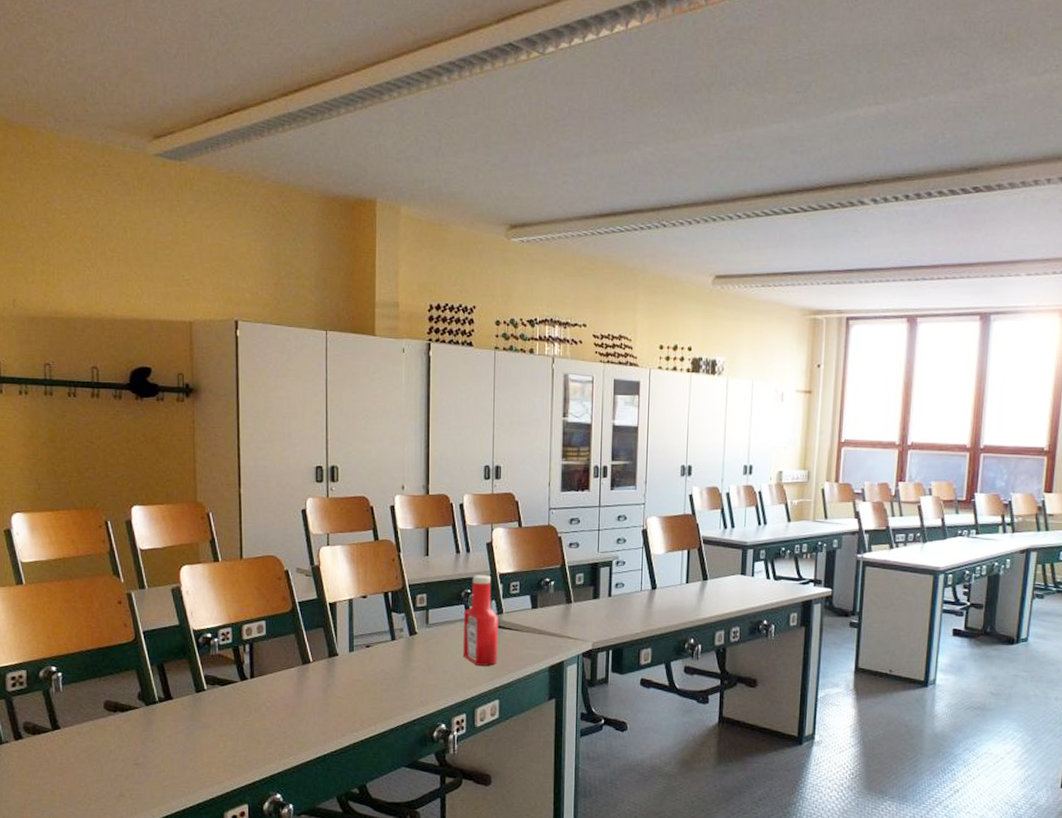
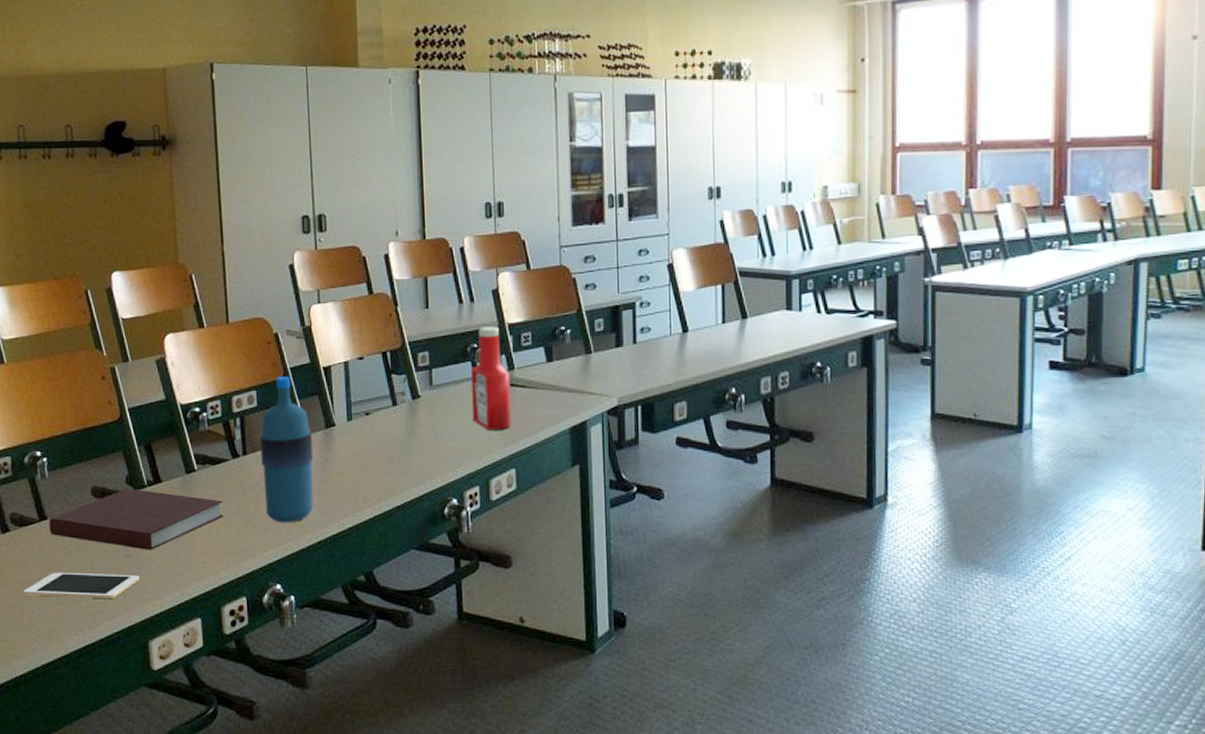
cell phone: none [34,777,148,803] -> present [23,572,140,600]
notebook: none [62,703,230,760] -> present [49,488,224,550]
water bottle: none [267,609,317,740] -> present [260,377,314,523]

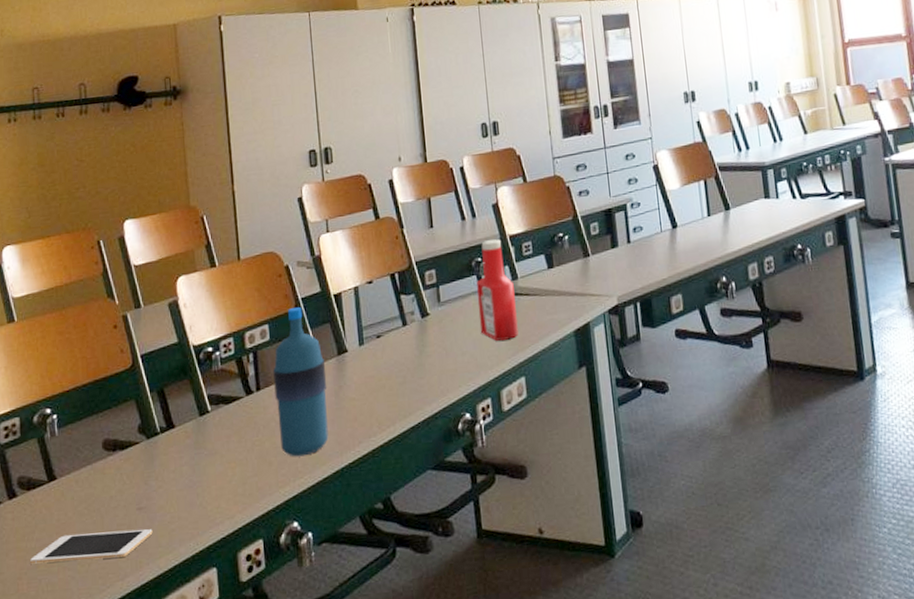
notebook: present [49,488,224,550] -> none [58,437,238,501]

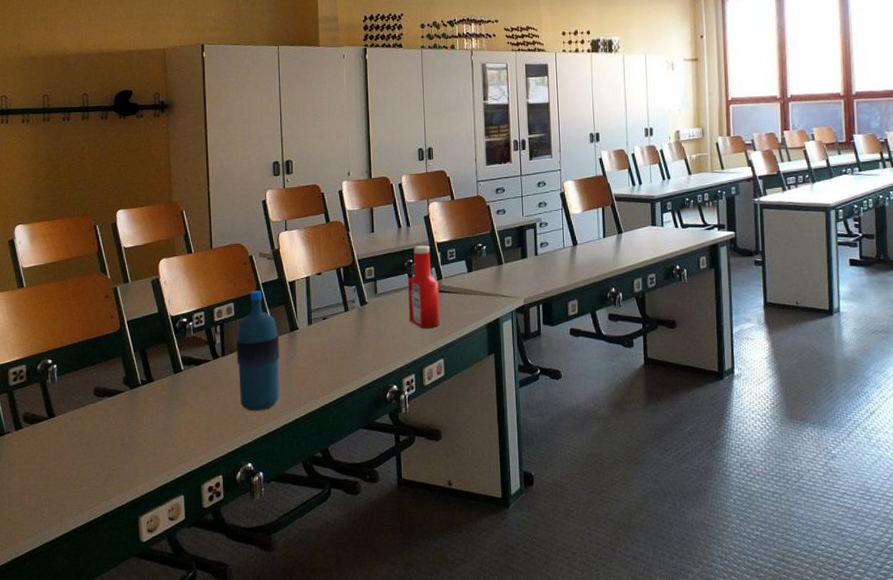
cell phone: present [30,529,153,564] -> none [32,461,133,483]

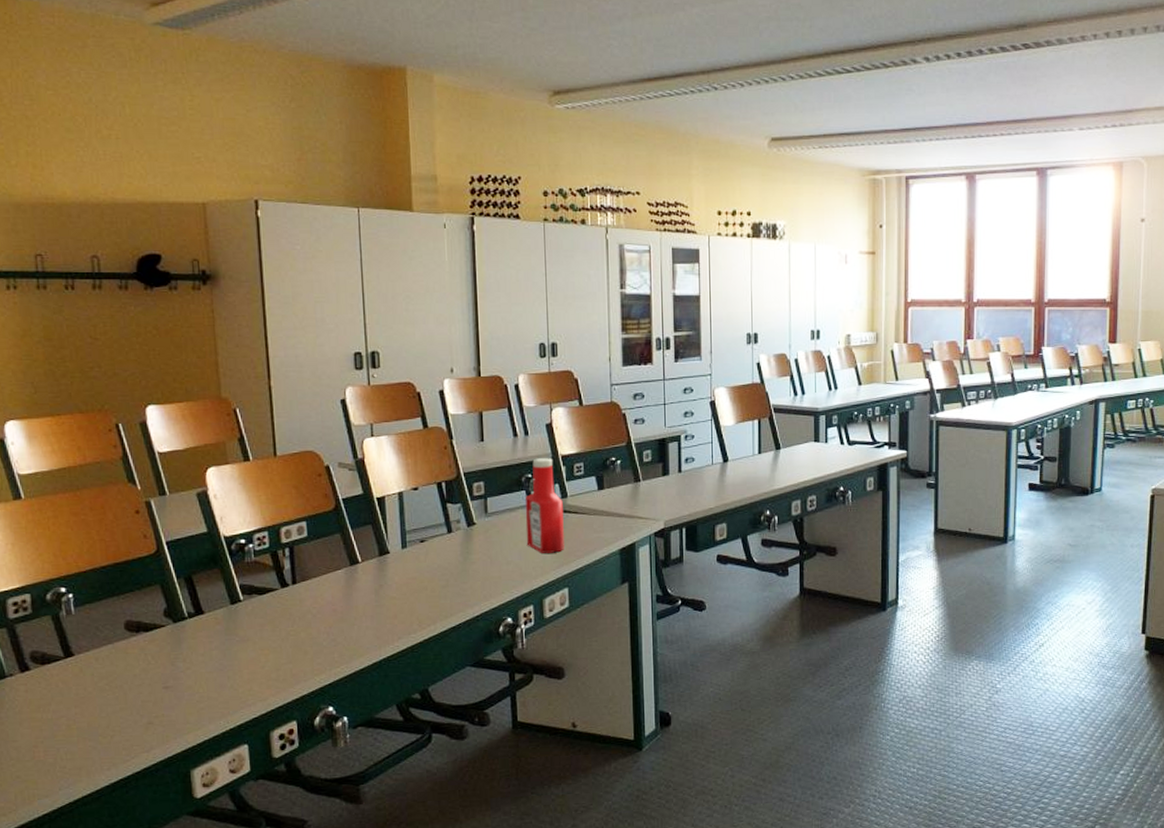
water bottle: present [236,291,280,411] -> none [310,507,367,648]

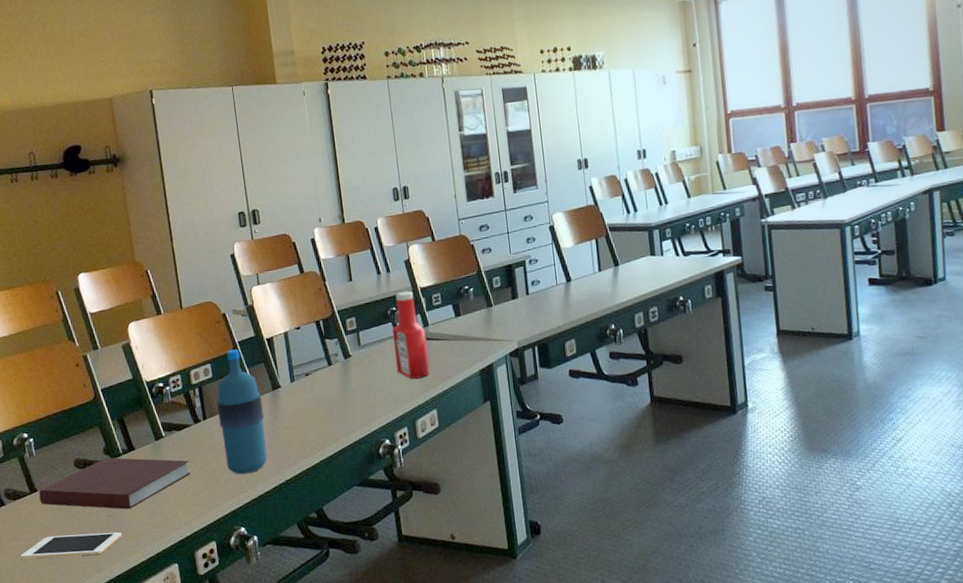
cell phone: none [47,706,180,734] -> present [21,532,122,559]
notebook: none [76,620,272,681] -> present [39,457,191,510]
water bottle: none [310,507,367,648] -> present [217,349,268,475]

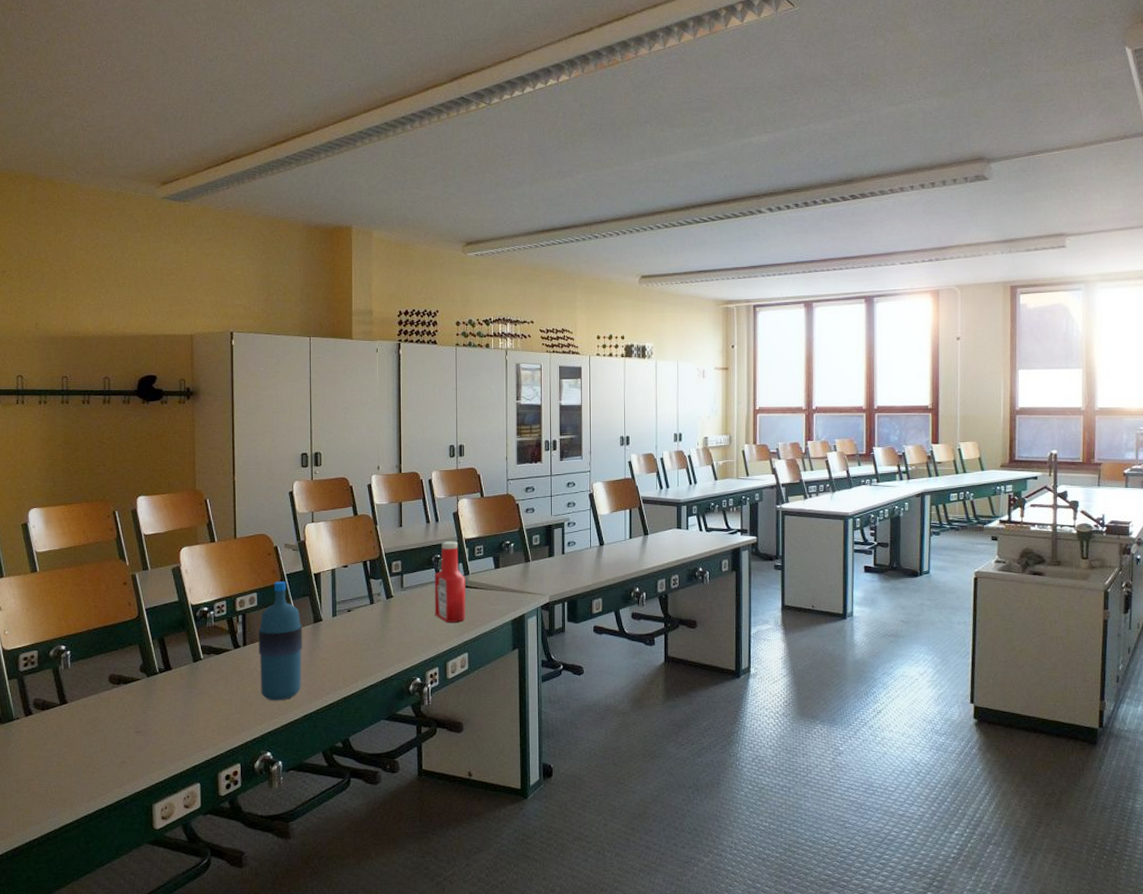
cell phone: present [21,532,122,559] -> none [42,748,148,770]
notebook: present [39,457,191,510] -> none [69,675,224,727]

